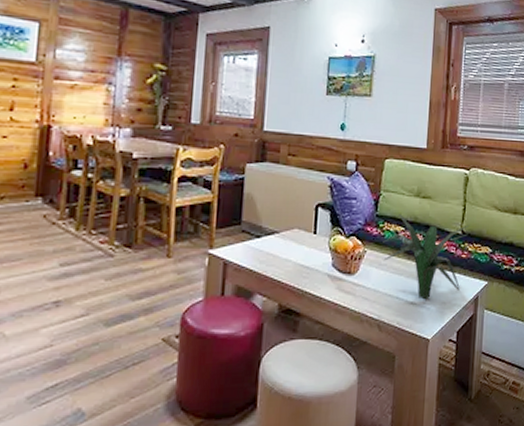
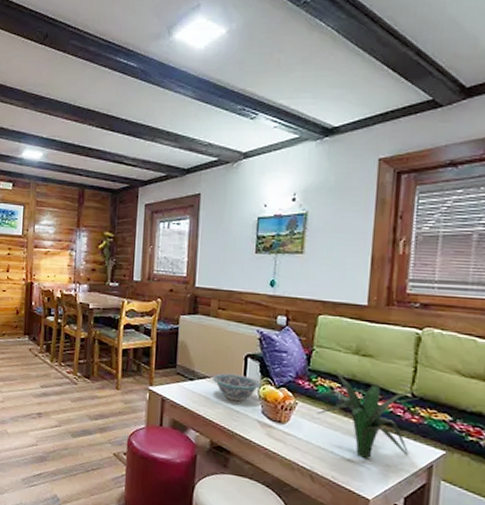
bowl: none [281,226,332,257] -> present [212,373,261,402]

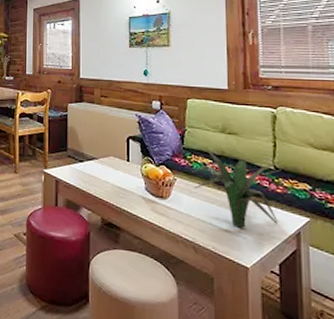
bowl: present [212,373,261,402] -> none [99,154,143,180]

